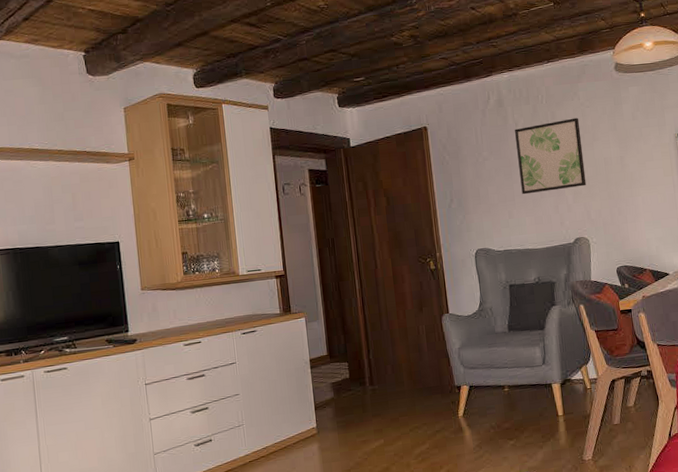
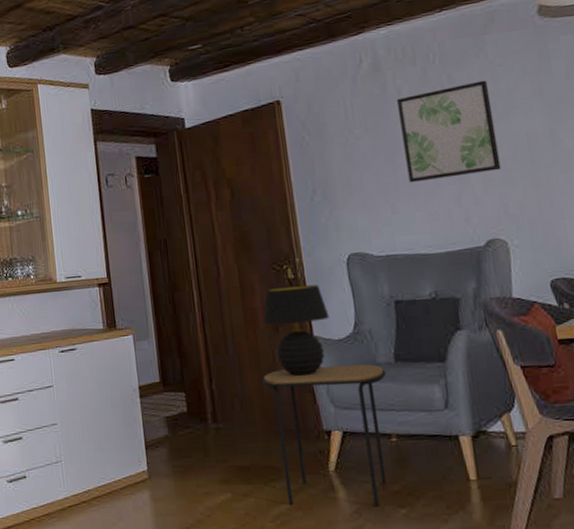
side table: none [408,333,502,446] -> present [261,364,387,507]
table lamp: none [410,273,461,345] -> present [262,284,329,376]

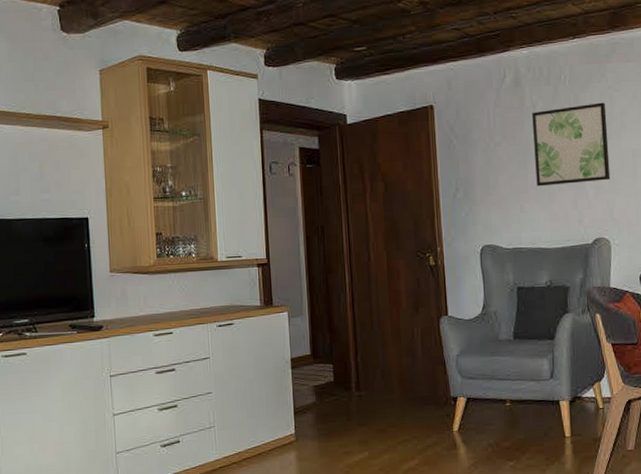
side table: present [261,364,387,507] -> none [401,341,506,462]
table lamp: present [262,284,329,376] -> none [405,271,462,350]

